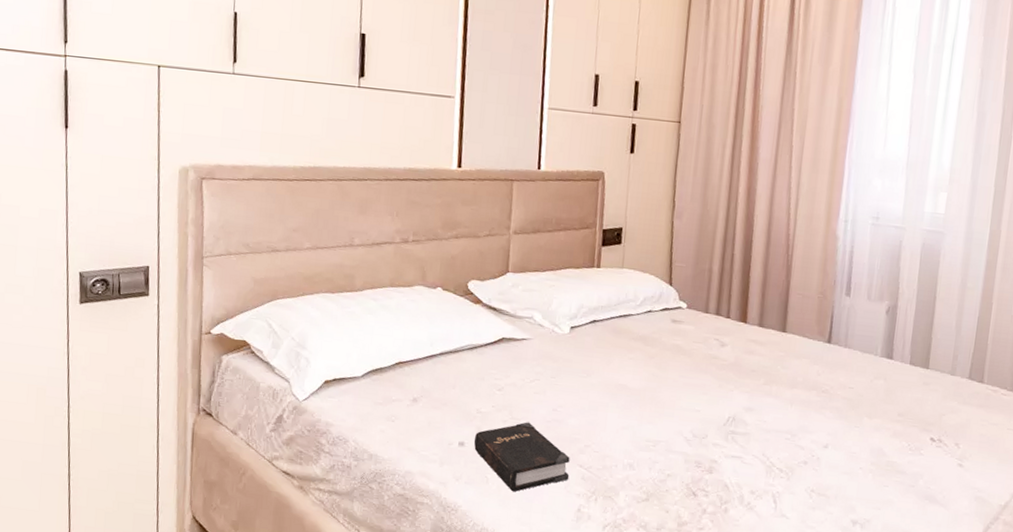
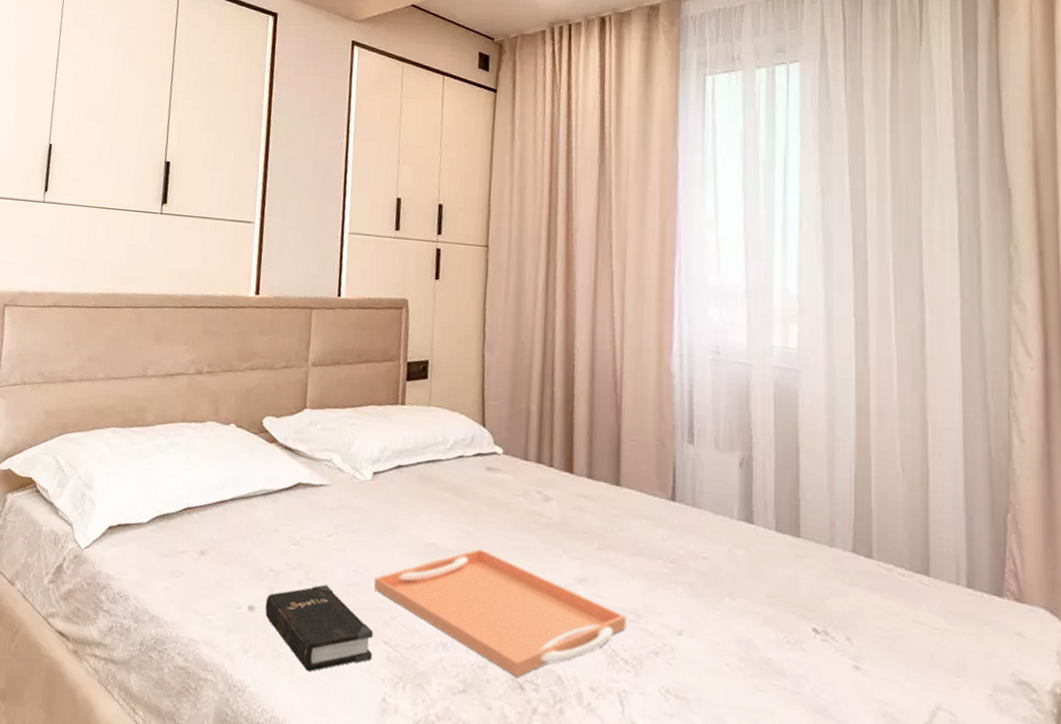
serving tray: none [571,387,784,486] -> present [374,548,627,677]

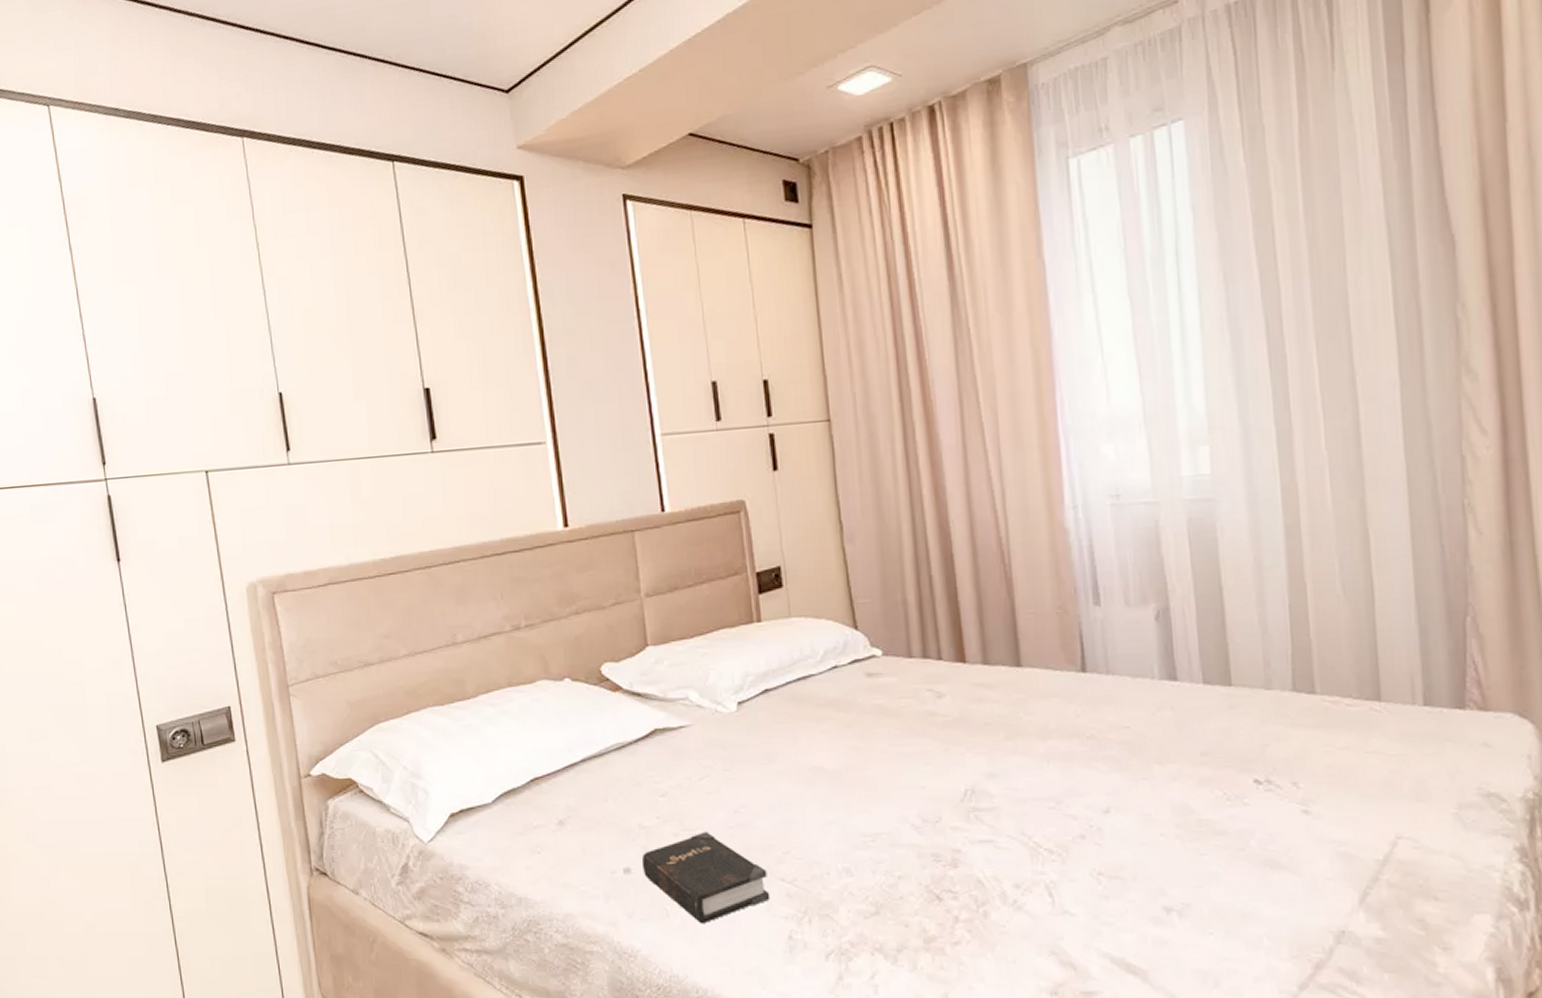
serving tray: present [374,548,627,677] -> none [758,763,1047,888]

